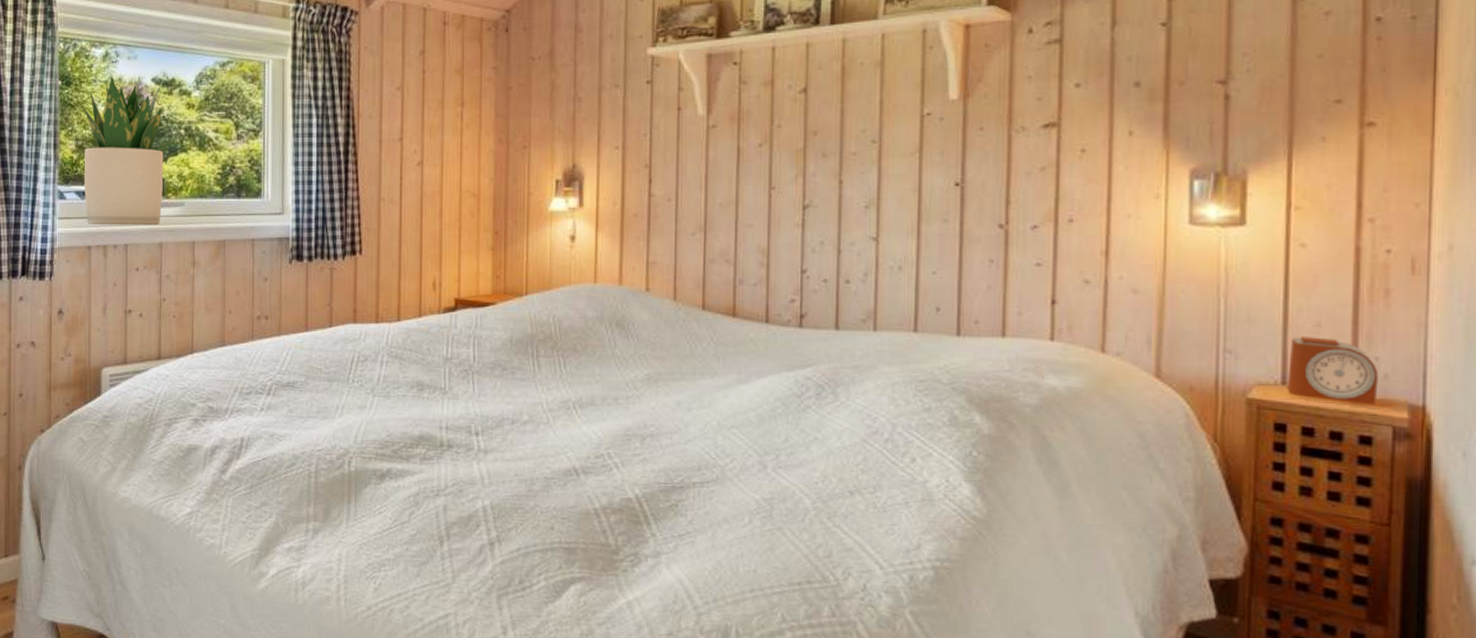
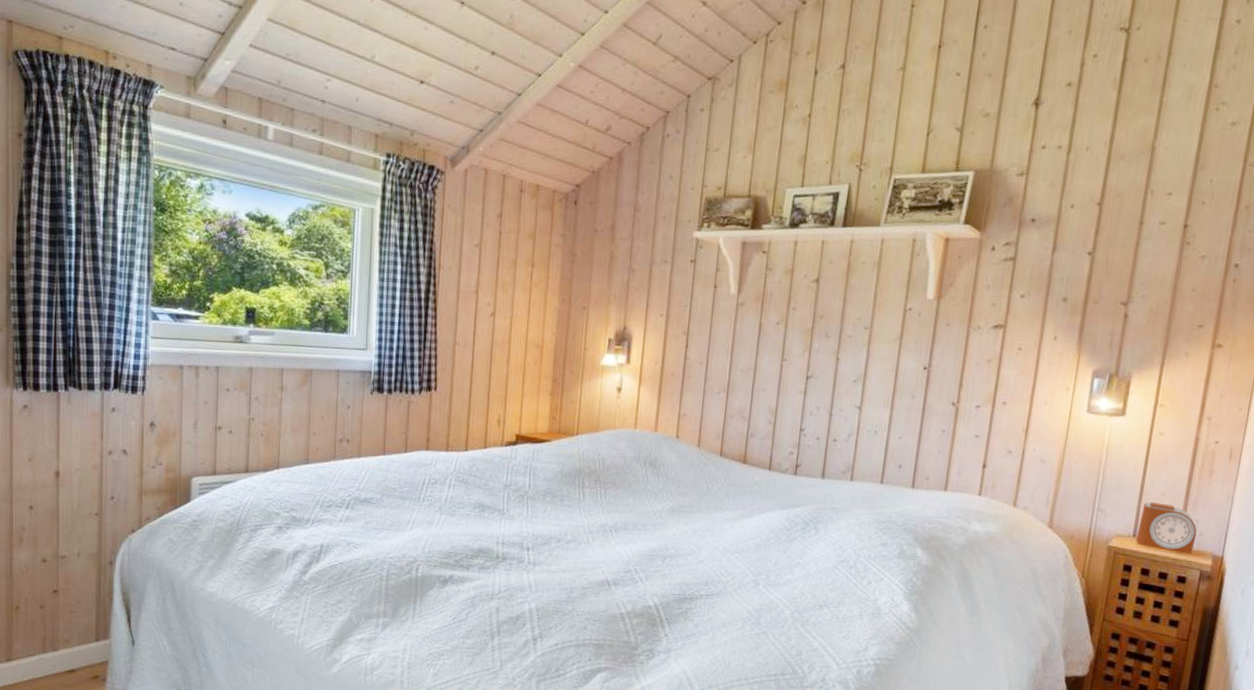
planter: present [83,75,165,226] -> none [177,208,258,352]

